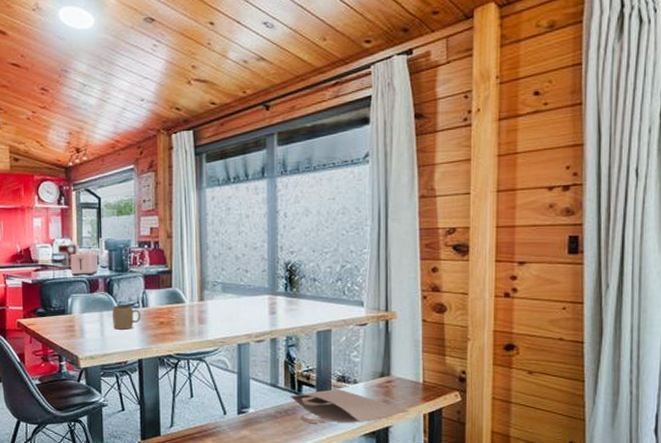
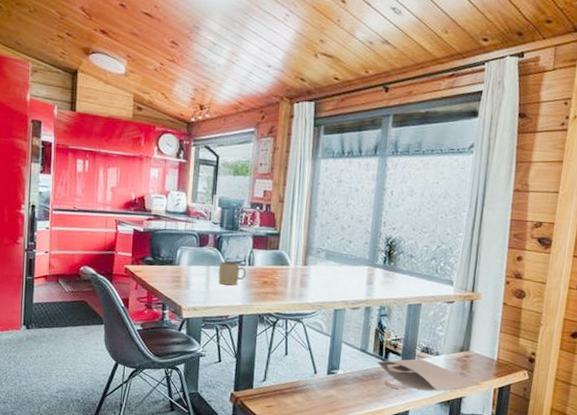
coffee maker: present [52,240,80,270] -> none [165,194,194,223]
toaster: present [69,252,99,276] -> none [181,207,211,230]

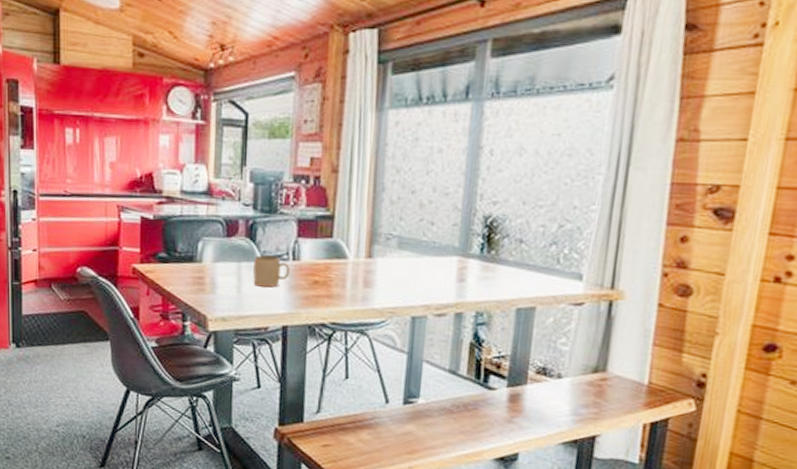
tote bag: present [377,358,483,391] -> none [472,382,627,428]

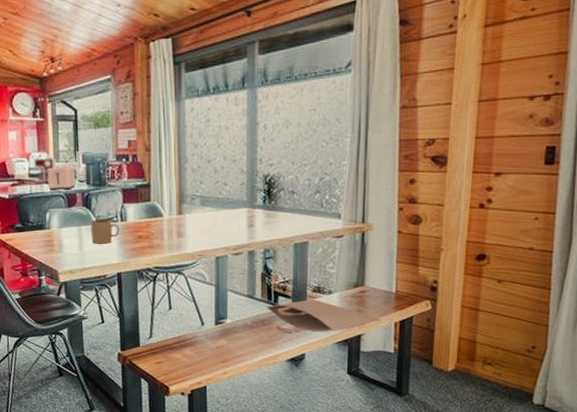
coffee maker: none [180,167,217,206] -> present [28,154,57,185]
toaster: none [202,184,240,215] -> present [46,166,76,190]
tote bag: none [472,382,627,428] -> present [266,299,382,332]

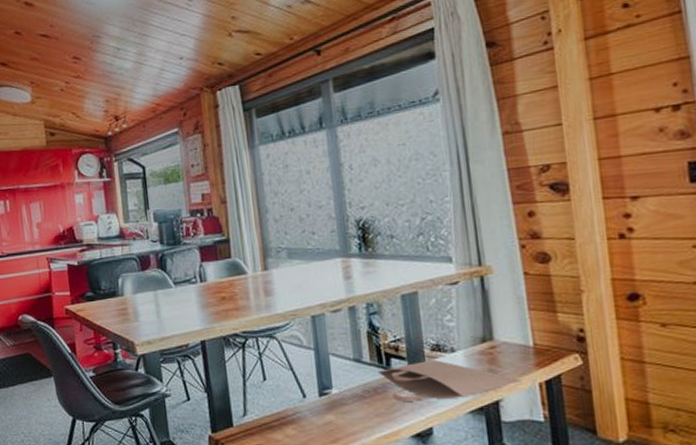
coffee maker: present [28,154,57,185] -> none [97,215,127,248]
toaster: present [46,166,76,190] -> none [117,225,149,254]
mug: present [91,219,120,244] -> none [167,281,200,310]

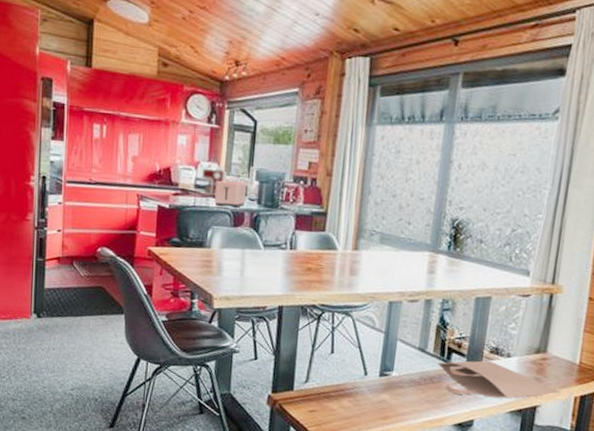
coffee maker: none [97,215,127,248] -> present [194,165,227,198]
toaster: none [117,225,149,254] -> present [213,180,247,208]

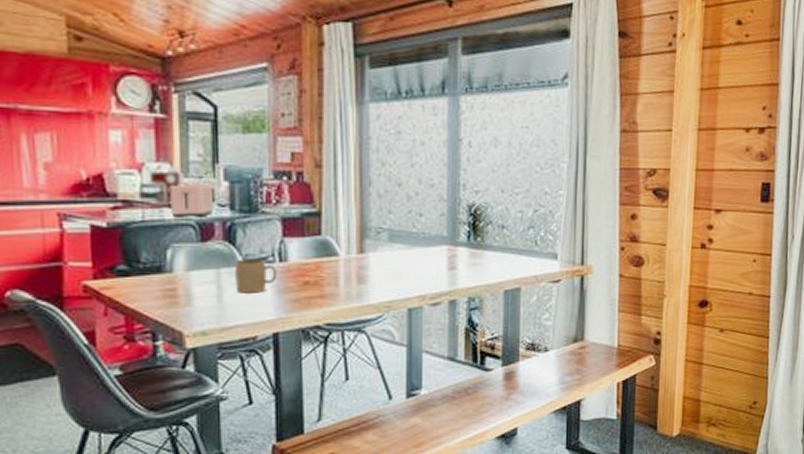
mug: none [255,243,288,272] -> present [235,259,277,293]
tote bag: present [437,360,562,399] -> none [471,358,604,402]

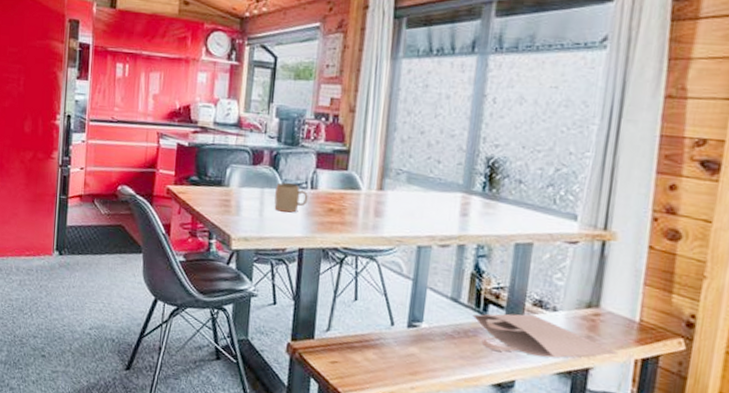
coffee maker: present [140,165,185,209] -> none [213,102,247,136]
toaster: present [168,183,214,217] -> none [232,117,267,145]
tote bag: none [471,358,604,402] -> present [472,313,619,358]

